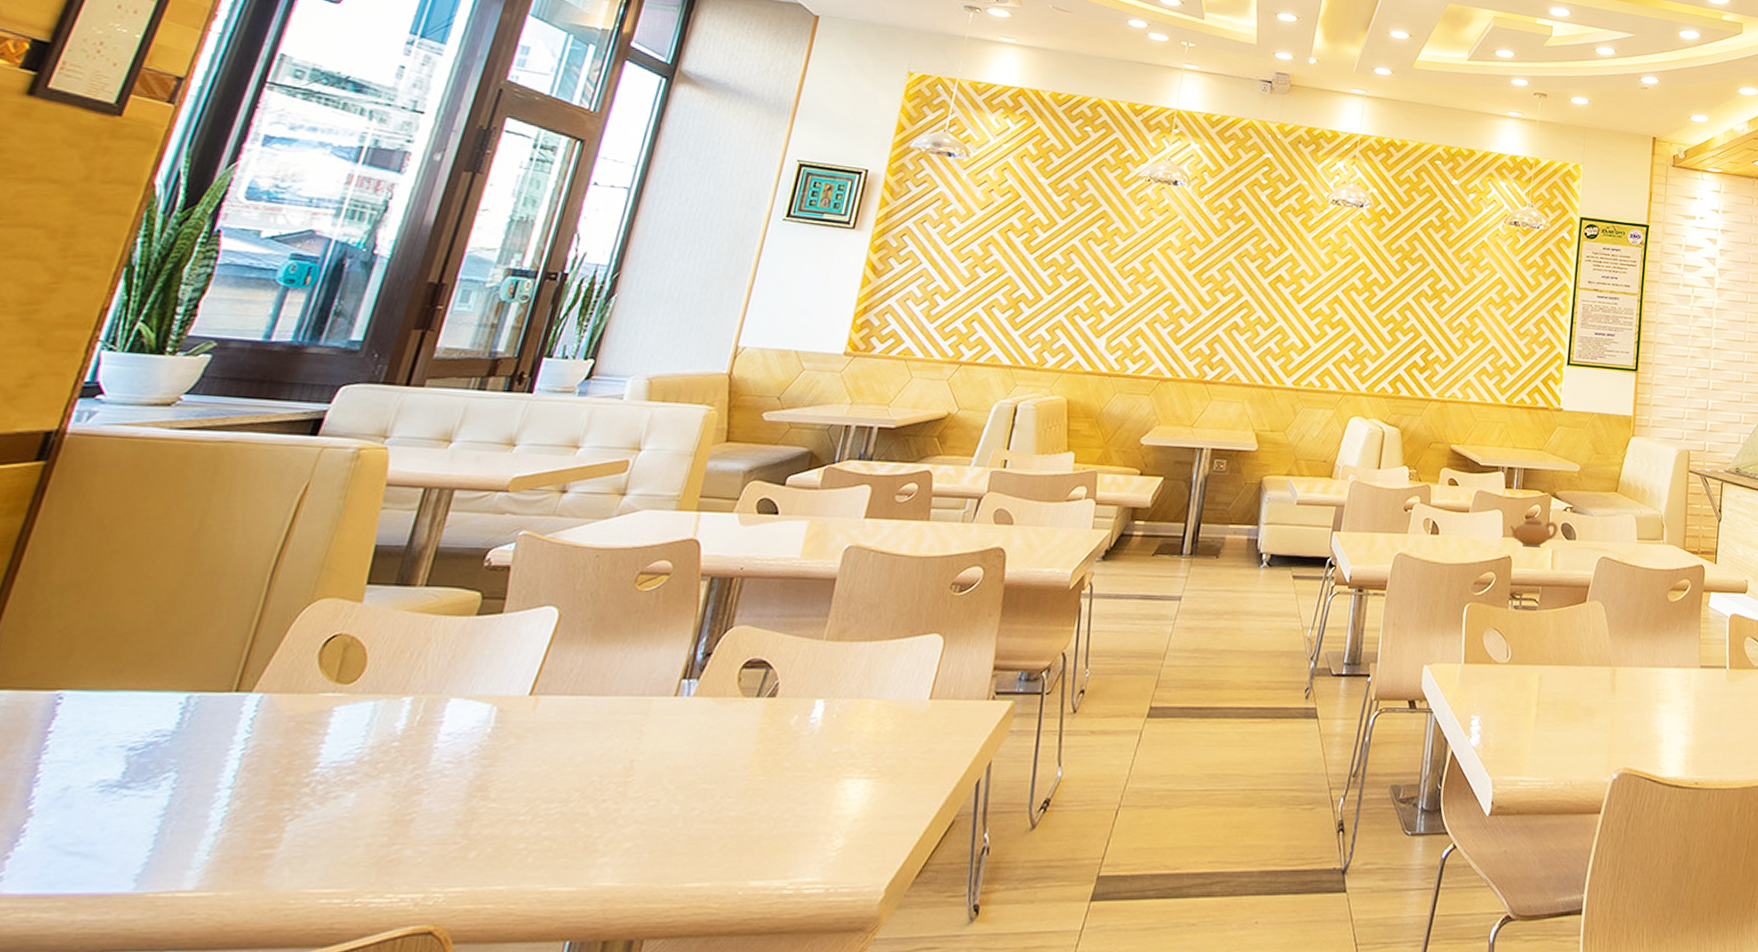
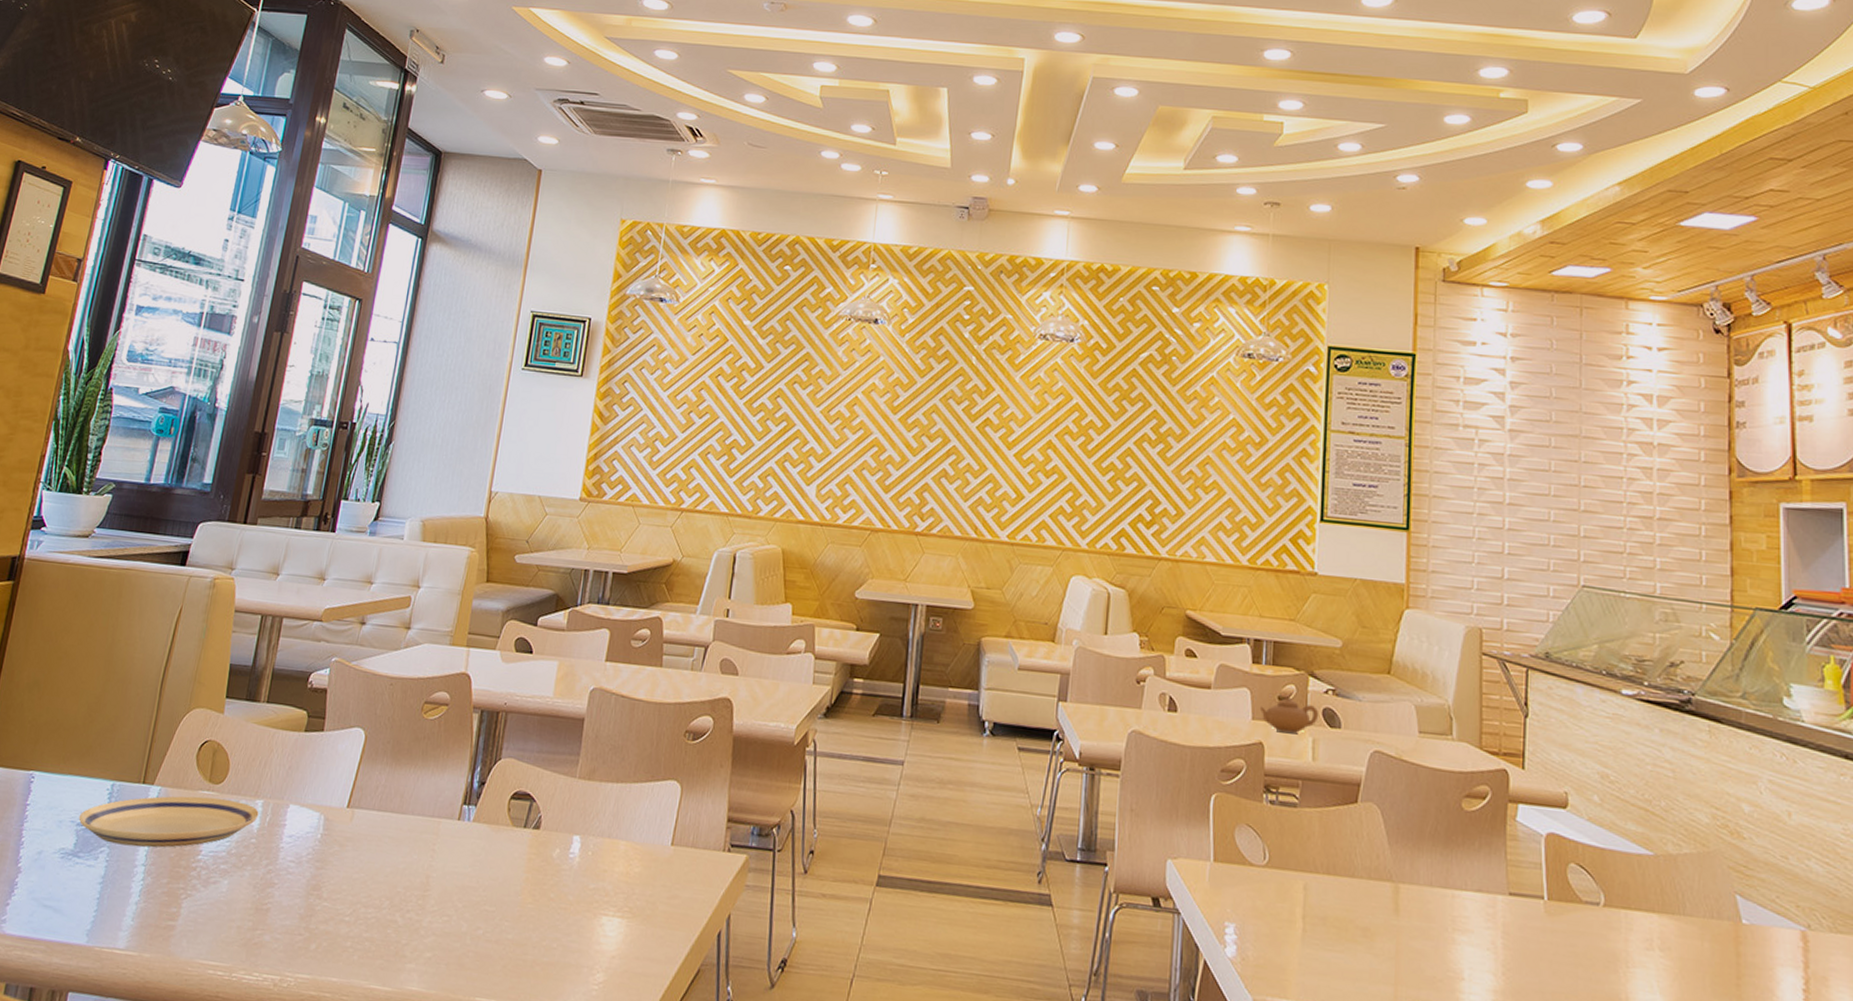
plate: none [131,699,406,767] -> present [79,796,259,848]

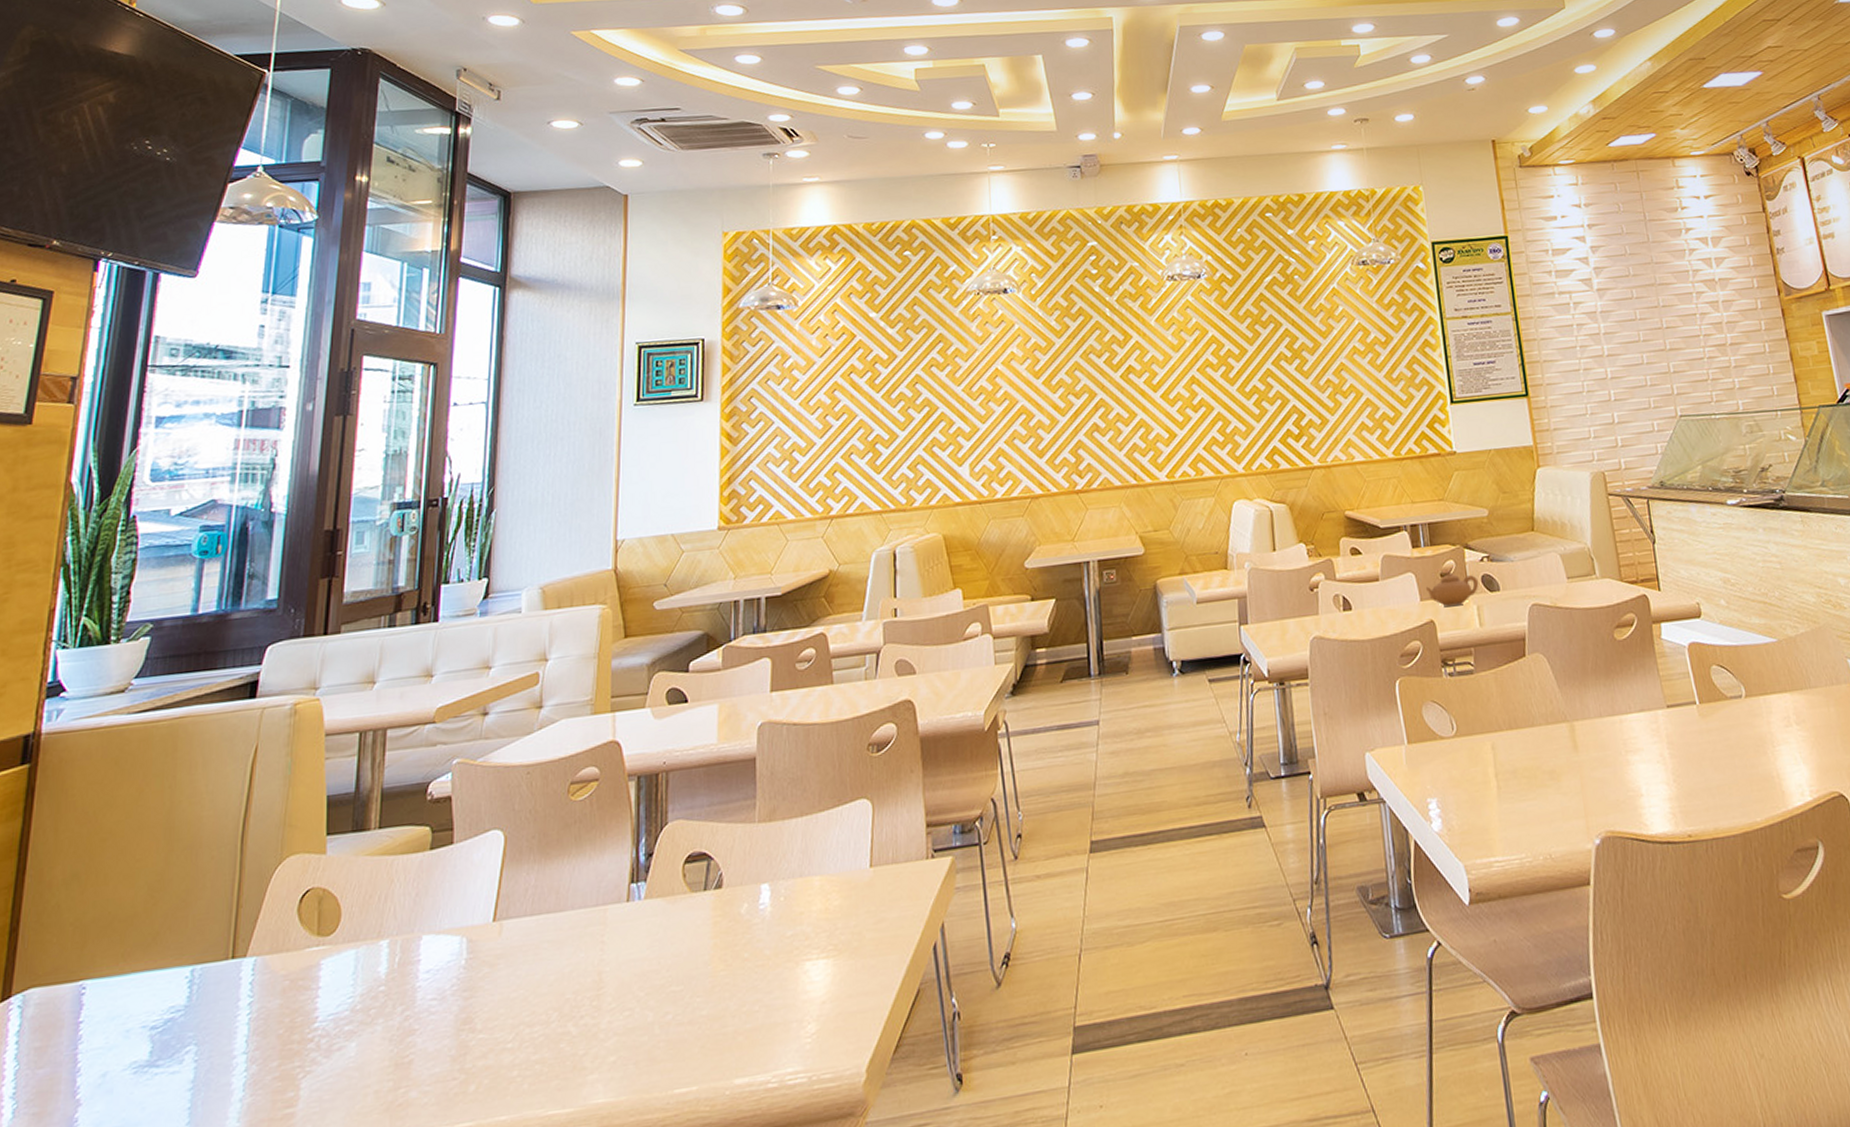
plate: present [79,796,259,848] -> none [152,948,385,1039]

